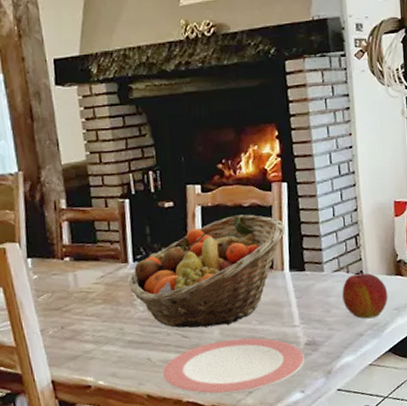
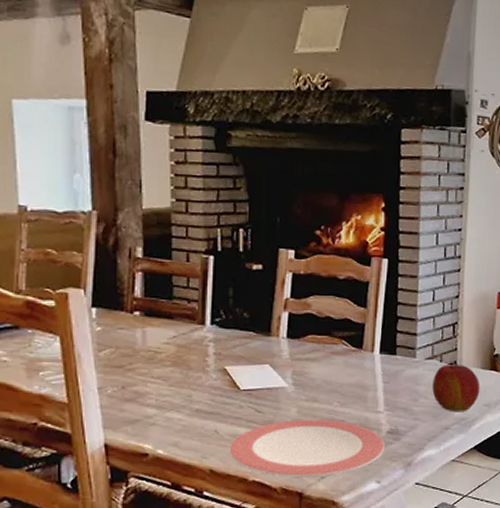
fruit basket: present [129,214,286,328] -> none [203,287,381,403]

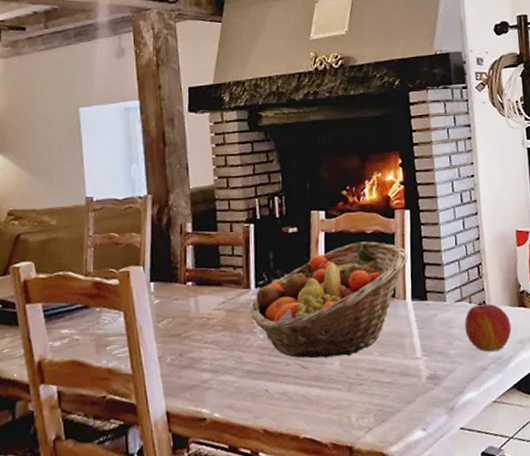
fruit basket: none [203,287,381,403] -> present [250,241,408,359]
plate: present [229,420,385,477] -> none [279,370,426,432]

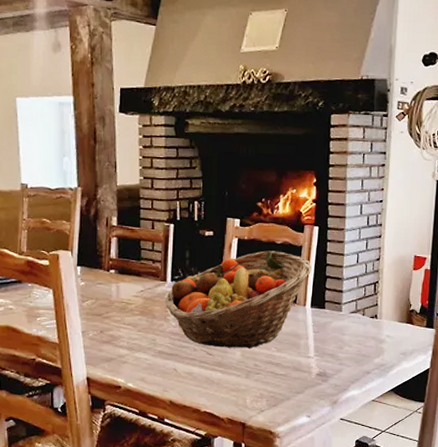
apple: present [465,303,512,352] -> none [355,317,398,359]

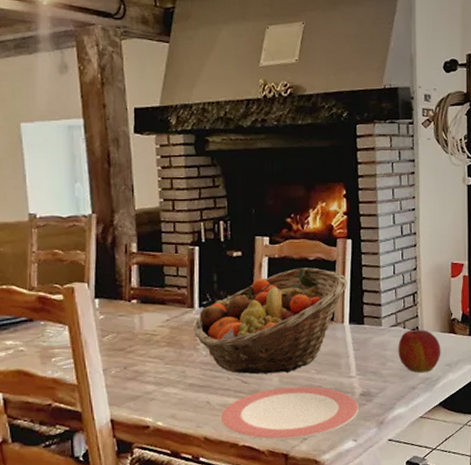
plate: none [185,362,314,410] -> present [220,386,359,441]
apple: none [355,317,398,359] -> present [398,329,441,373]

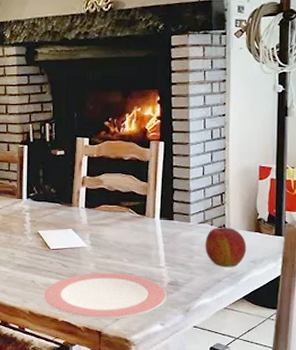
fruit basket: present [193,267,348,375] -> none [22,167,160,260]

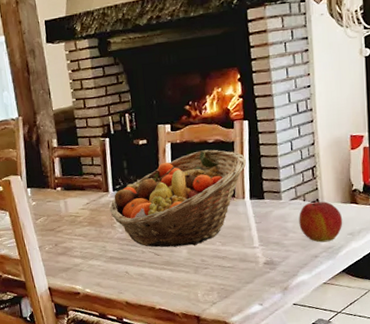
fruit basket: none [22,167,160,260] -> present [109,149,247,248]
plate: present [43,273,166,319] -> none [138,257,263,305]

